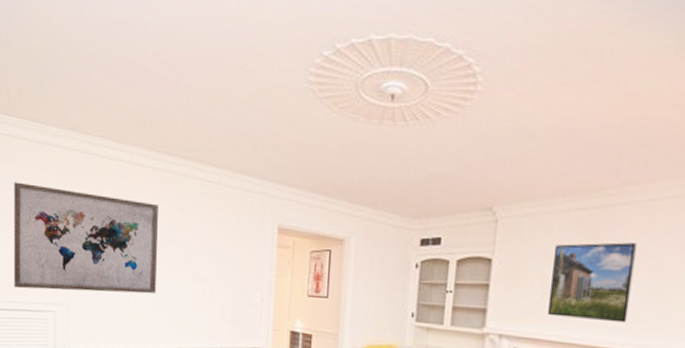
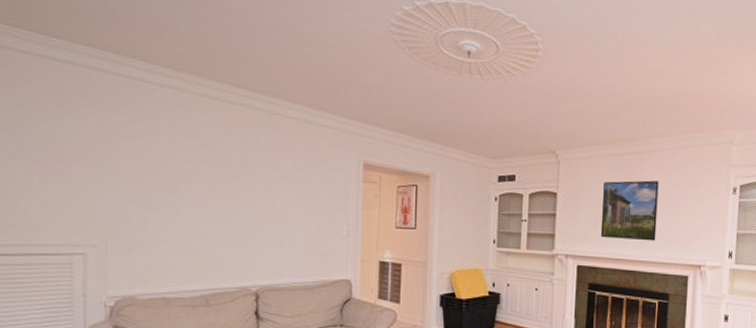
wall art: present [14,182,158,294] -> none [20,104,226,231]

